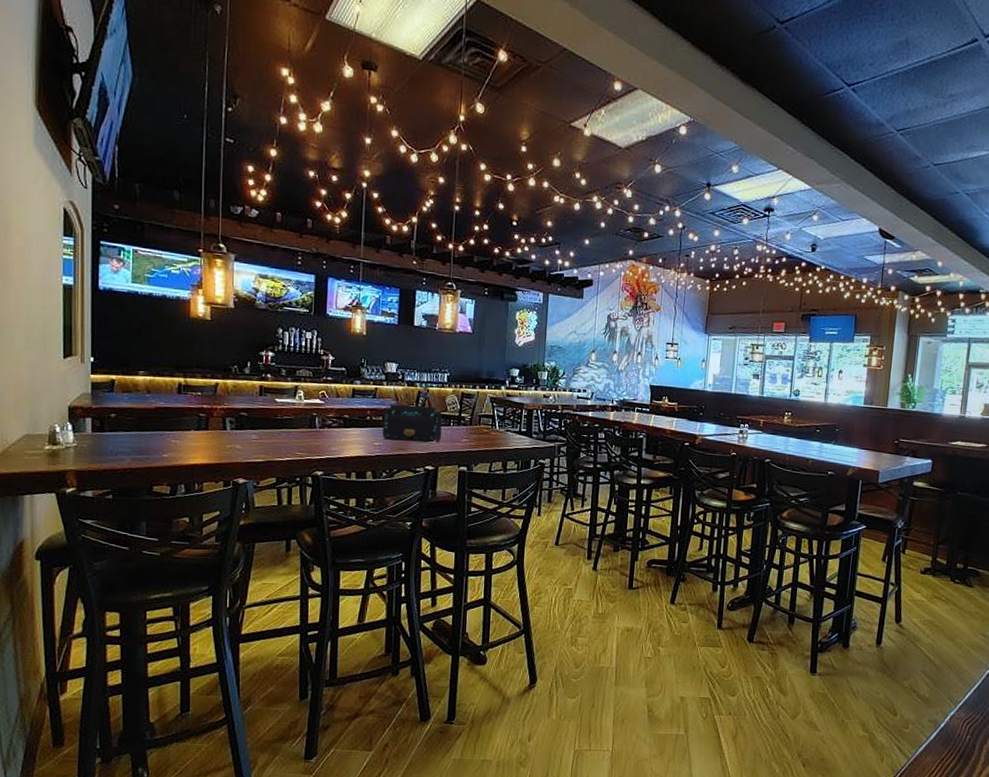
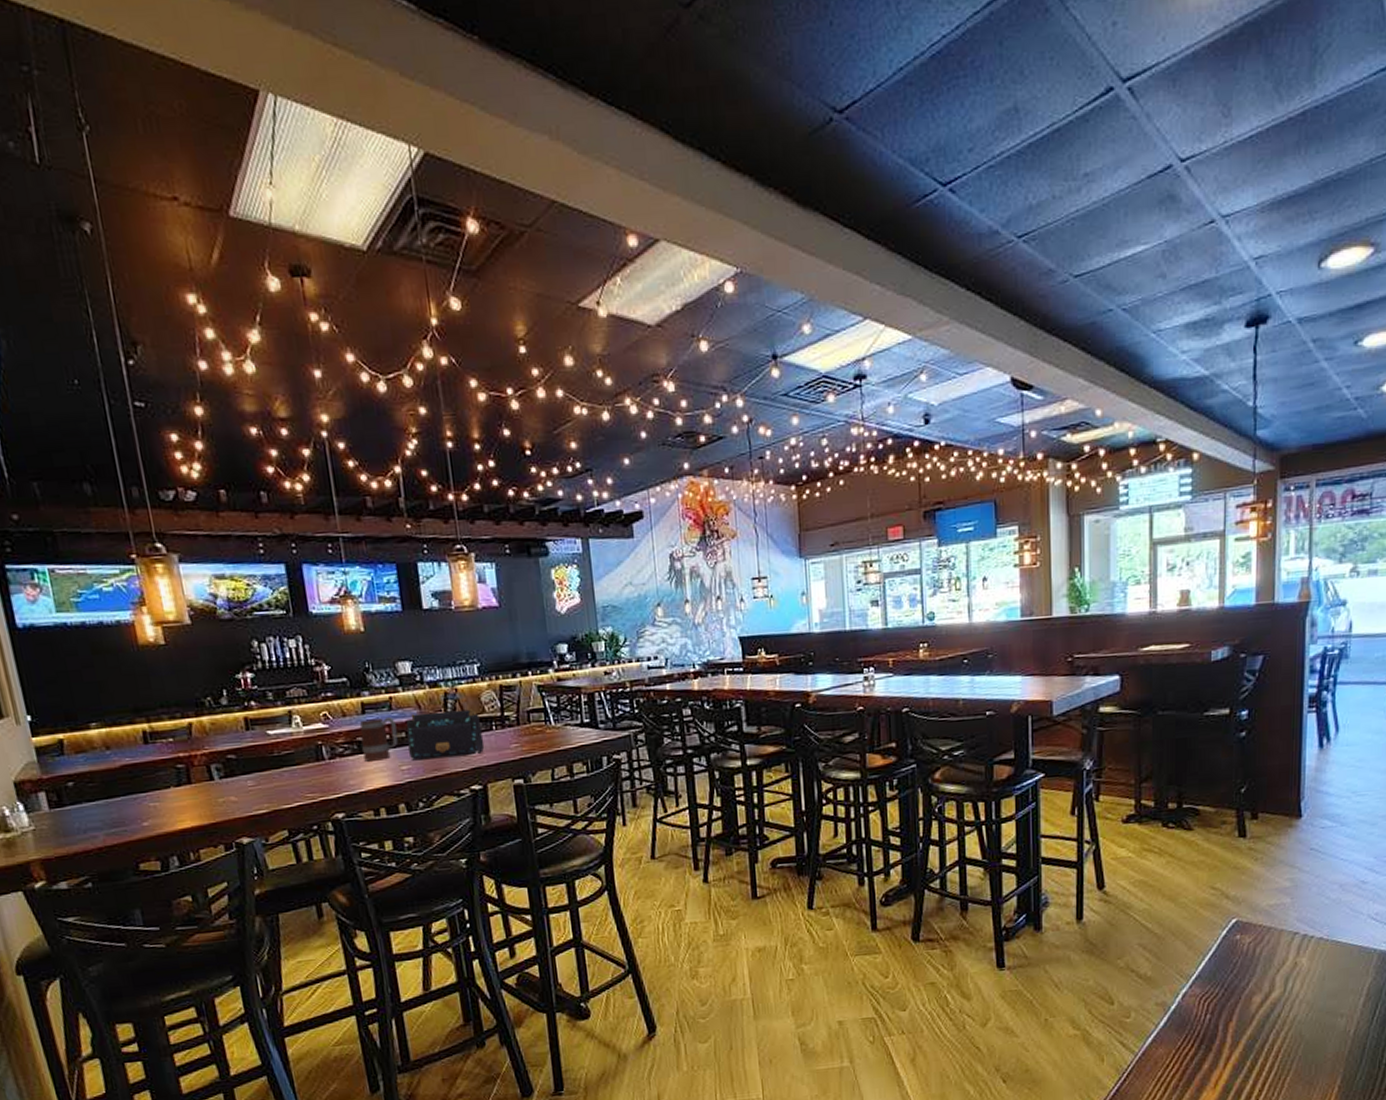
beer mug: none [347,402,377,436] -> present [359,717,399,762]

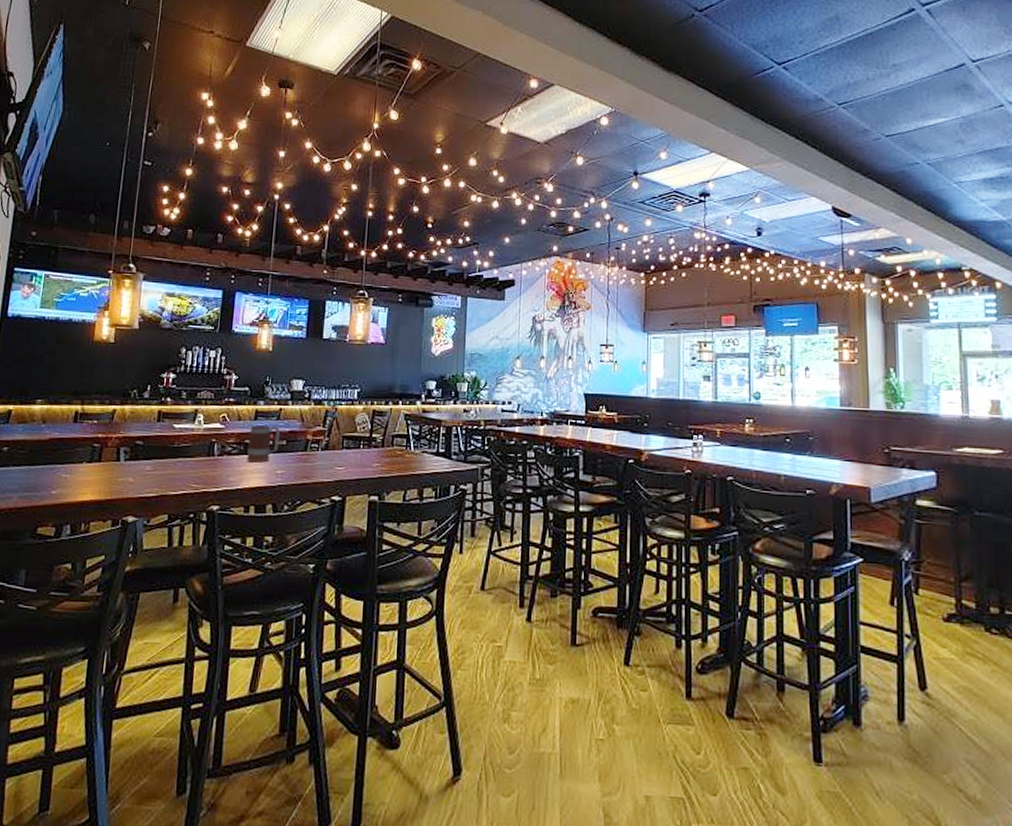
handbag: present [405,709,485,761] -> none [285,425,351,469]

